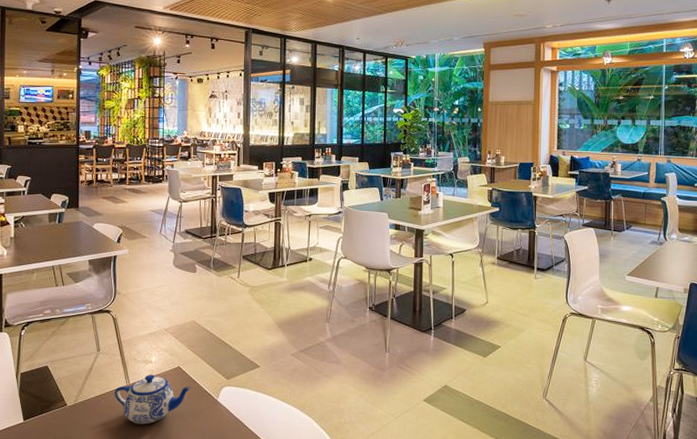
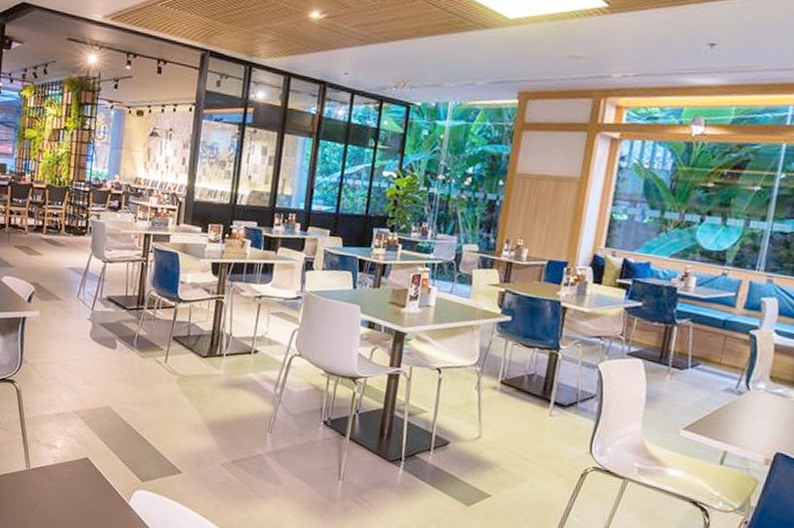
teapot: present [115,374,192,425] -> none [12,461,100,518]

